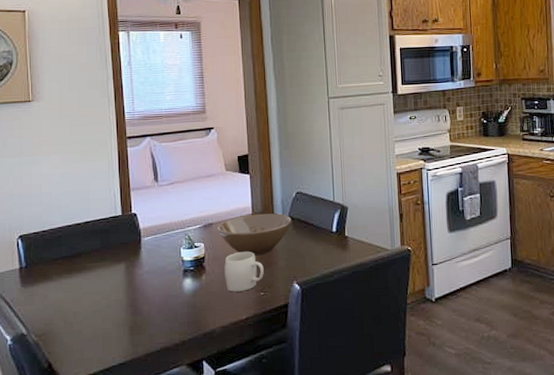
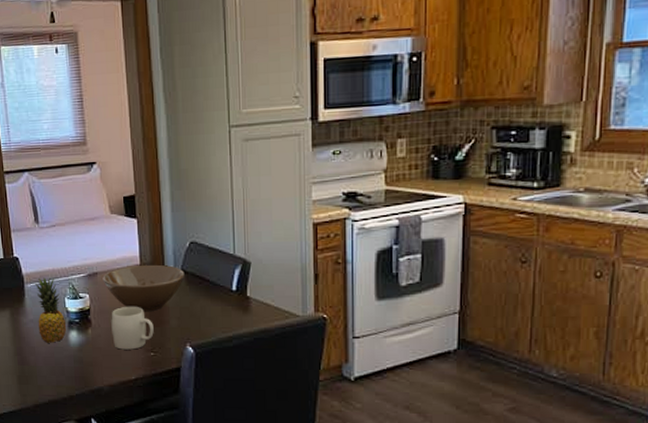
fruit: none [152,230,181,292] -> present [35,277,67,343]

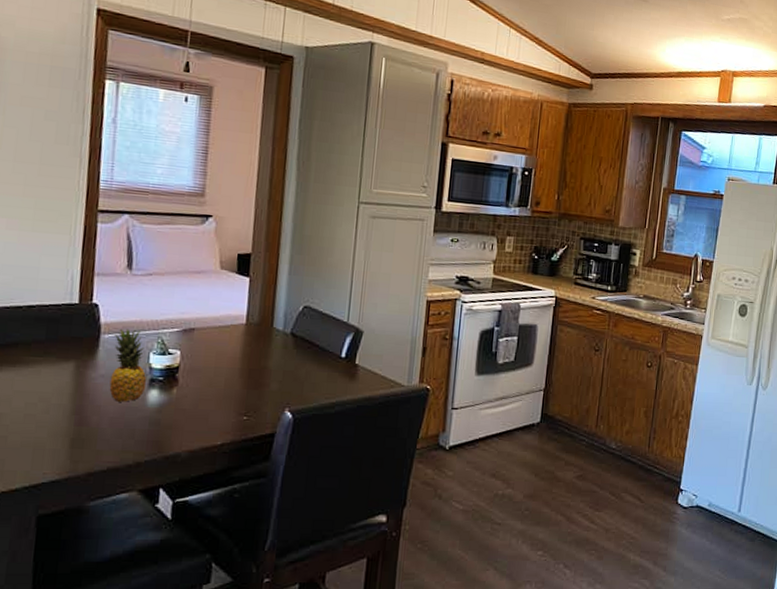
bowl: present [102,264,185,312] -> none [200,324,294,374]
mug: present [111,307,154,350] -> none [201,367,252,413]

